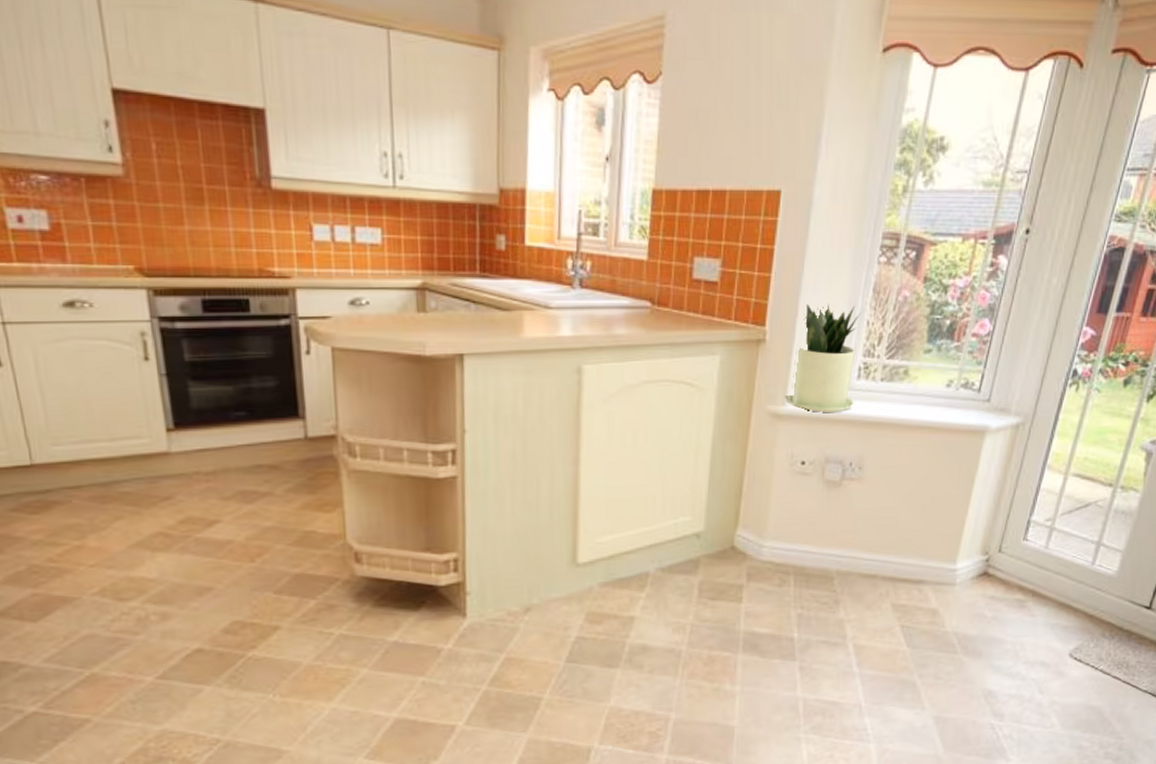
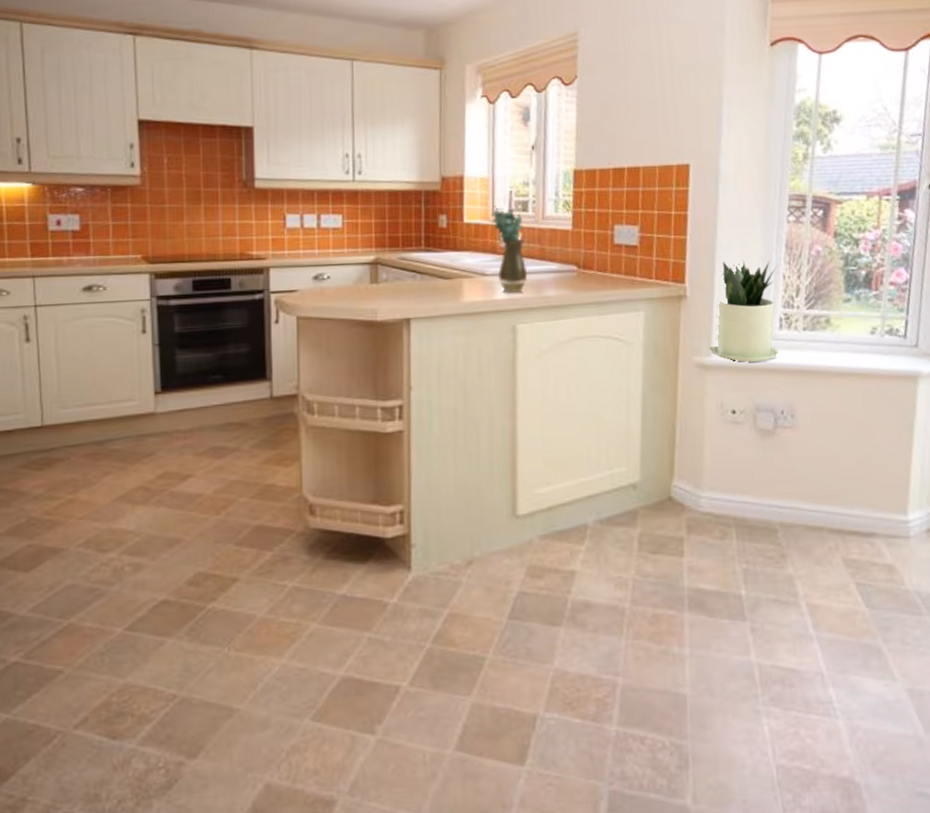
vase: none [558,227,596,330] -> present [492,206,528,294]

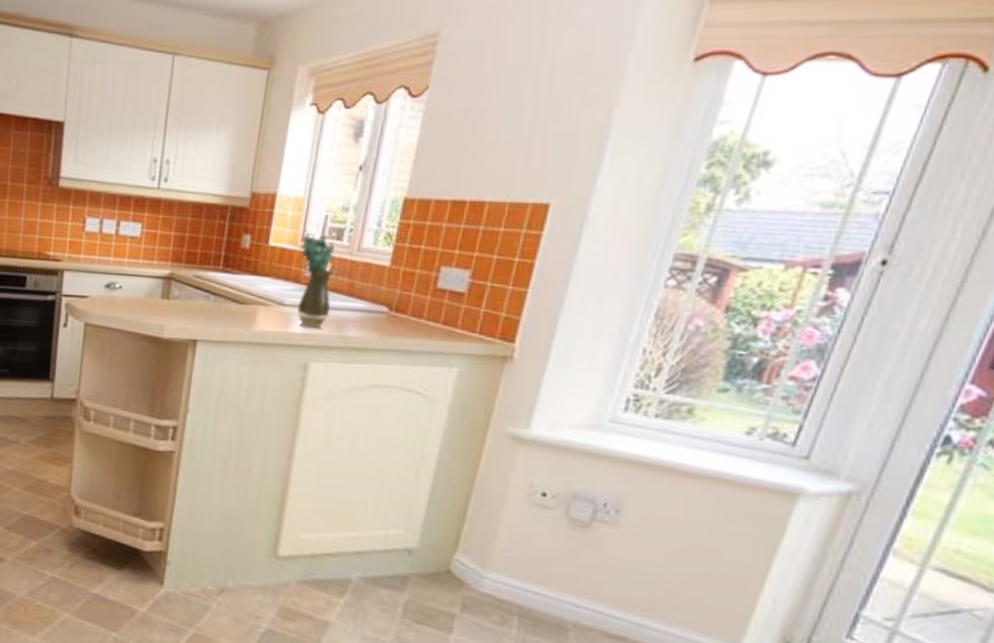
planter: present [708,260,779,362] -> none [528,324,636,445]

